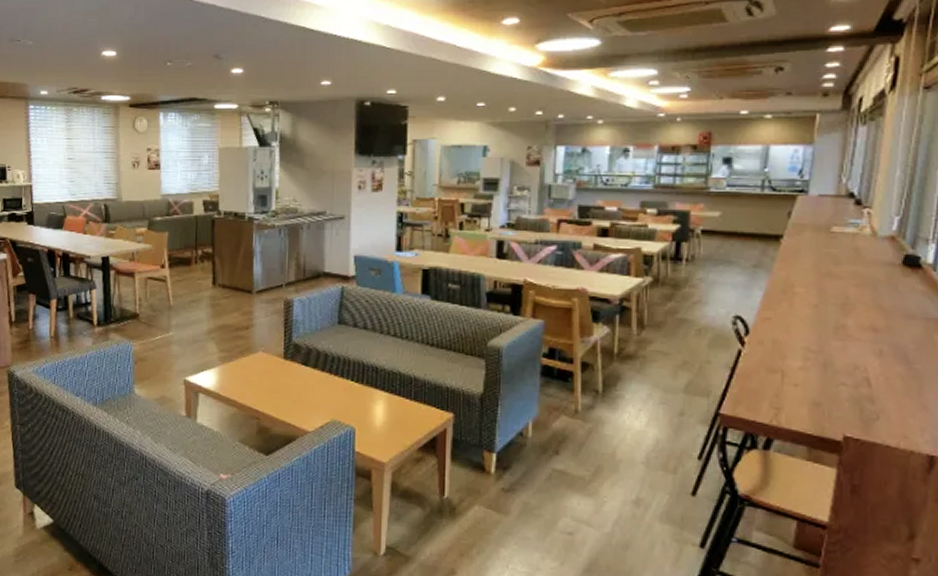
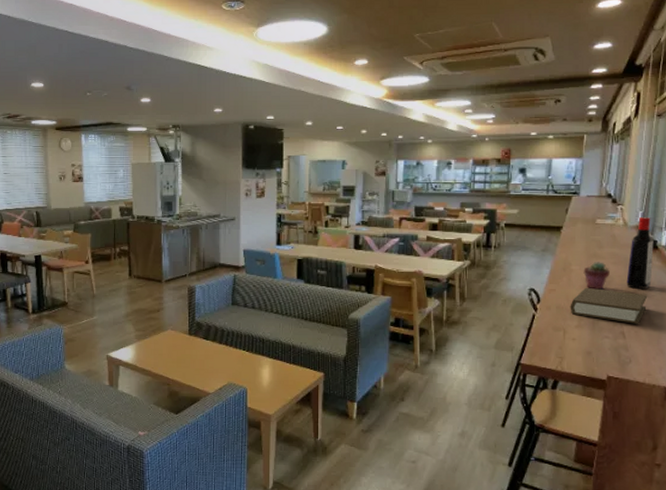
book: none [791,316,904,369] -> present [570,287,647,324]
potted succulent: none [811,283,850,320] -> present [583,262,610,290]
liquor bottle: none [874,225,915,321] -> present [626,217,654,289]

